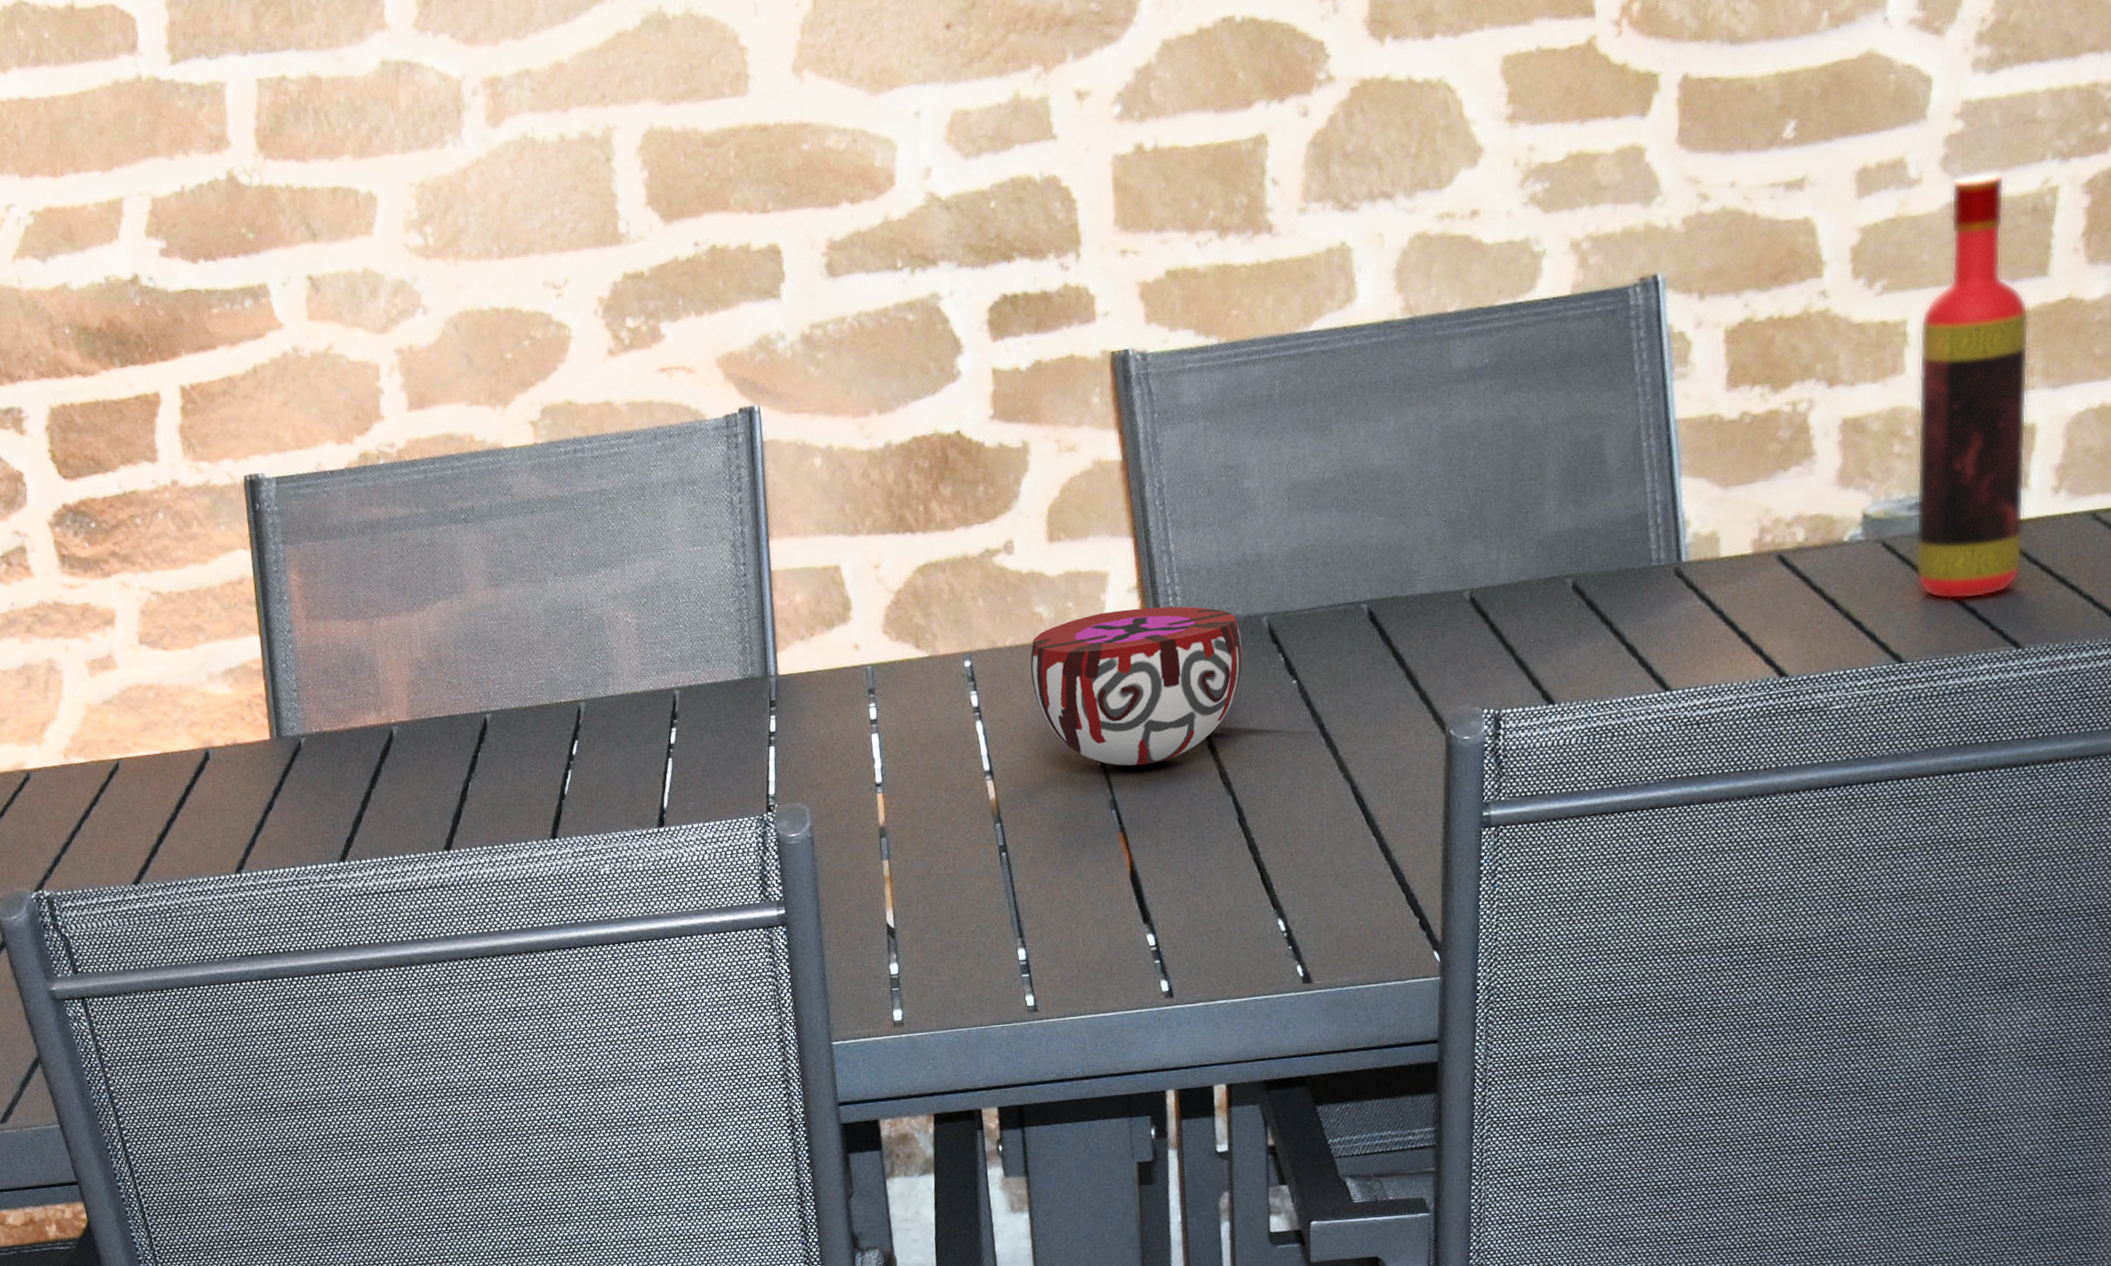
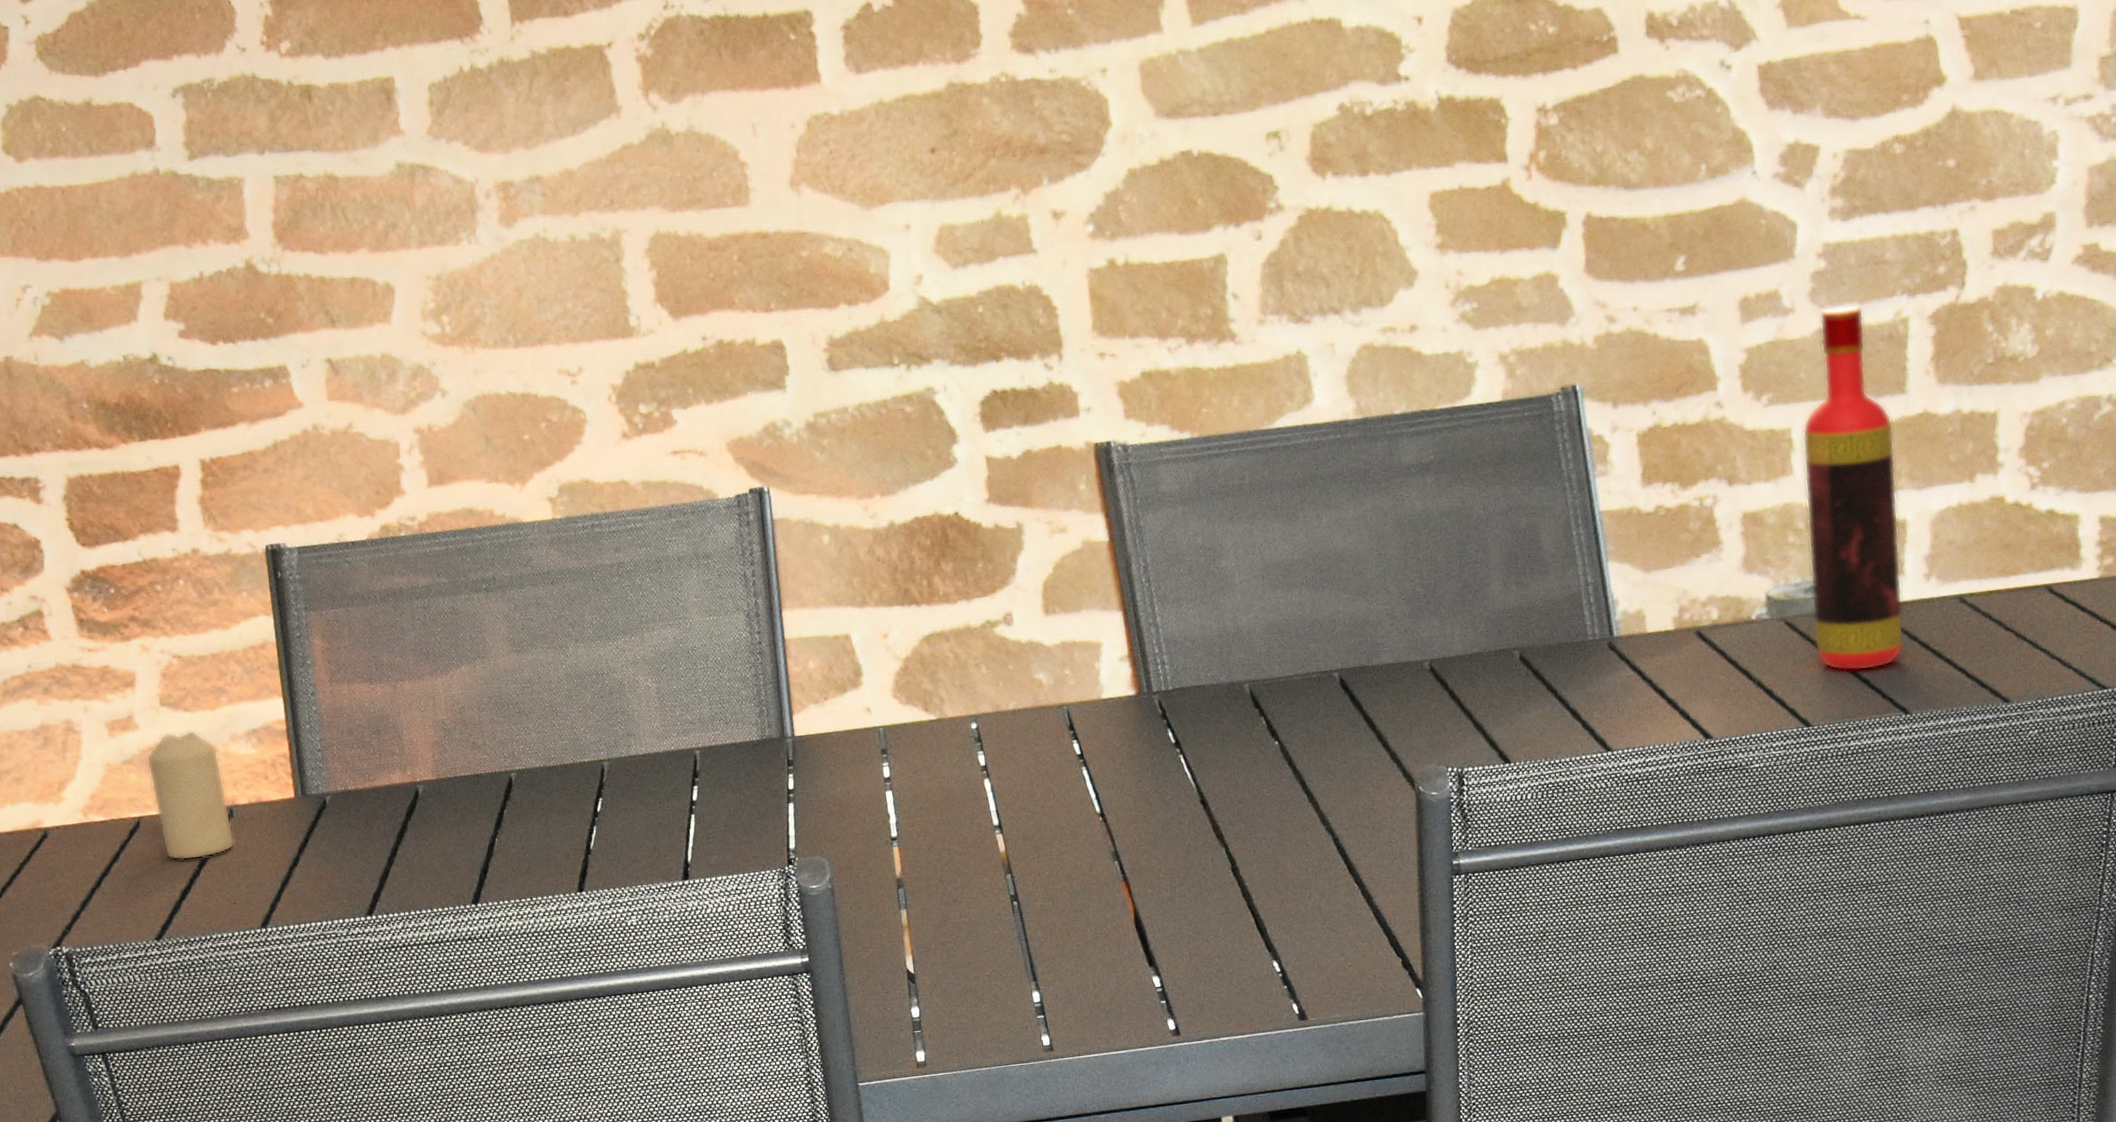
candle: none [125,669,212,804] -> present [146,729,236,861]
decorative bowl: present [1030,606,1243,766] -> none [1032,674,1228,820]

